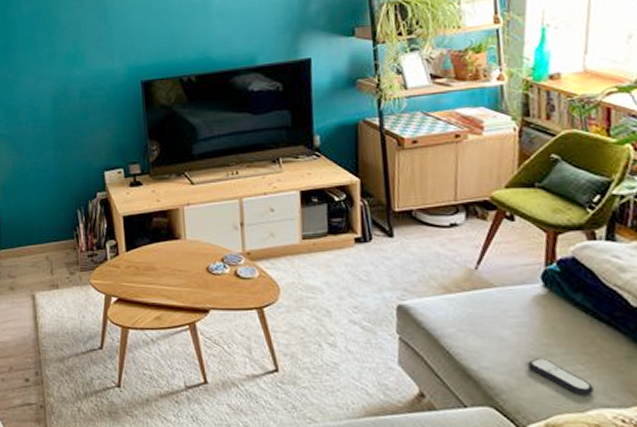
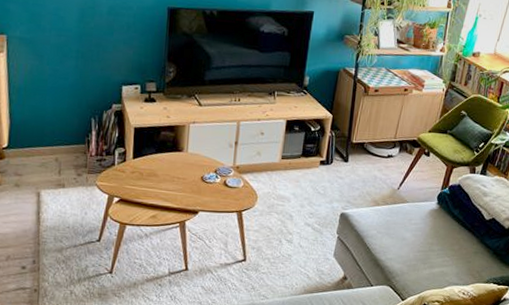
remote control: present [528,357,594,396] -> none [416,252,452,278]

